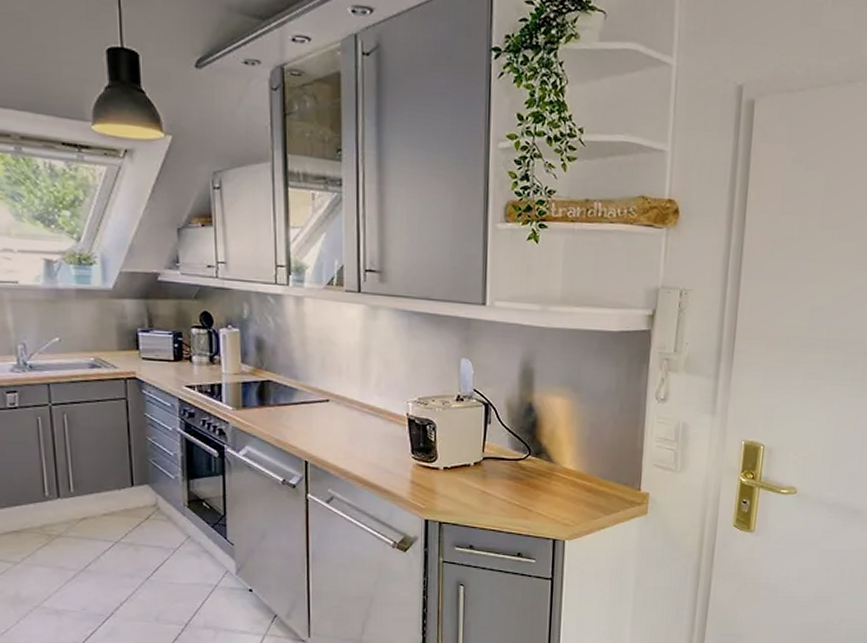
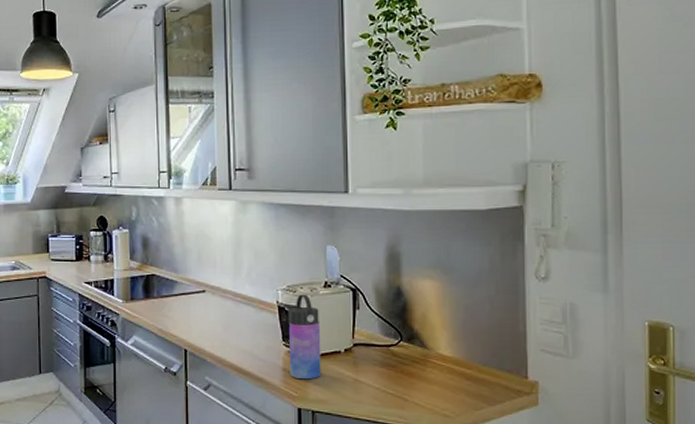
water bottle: none [418,407,451,492] -> present [288,294,321,380]

